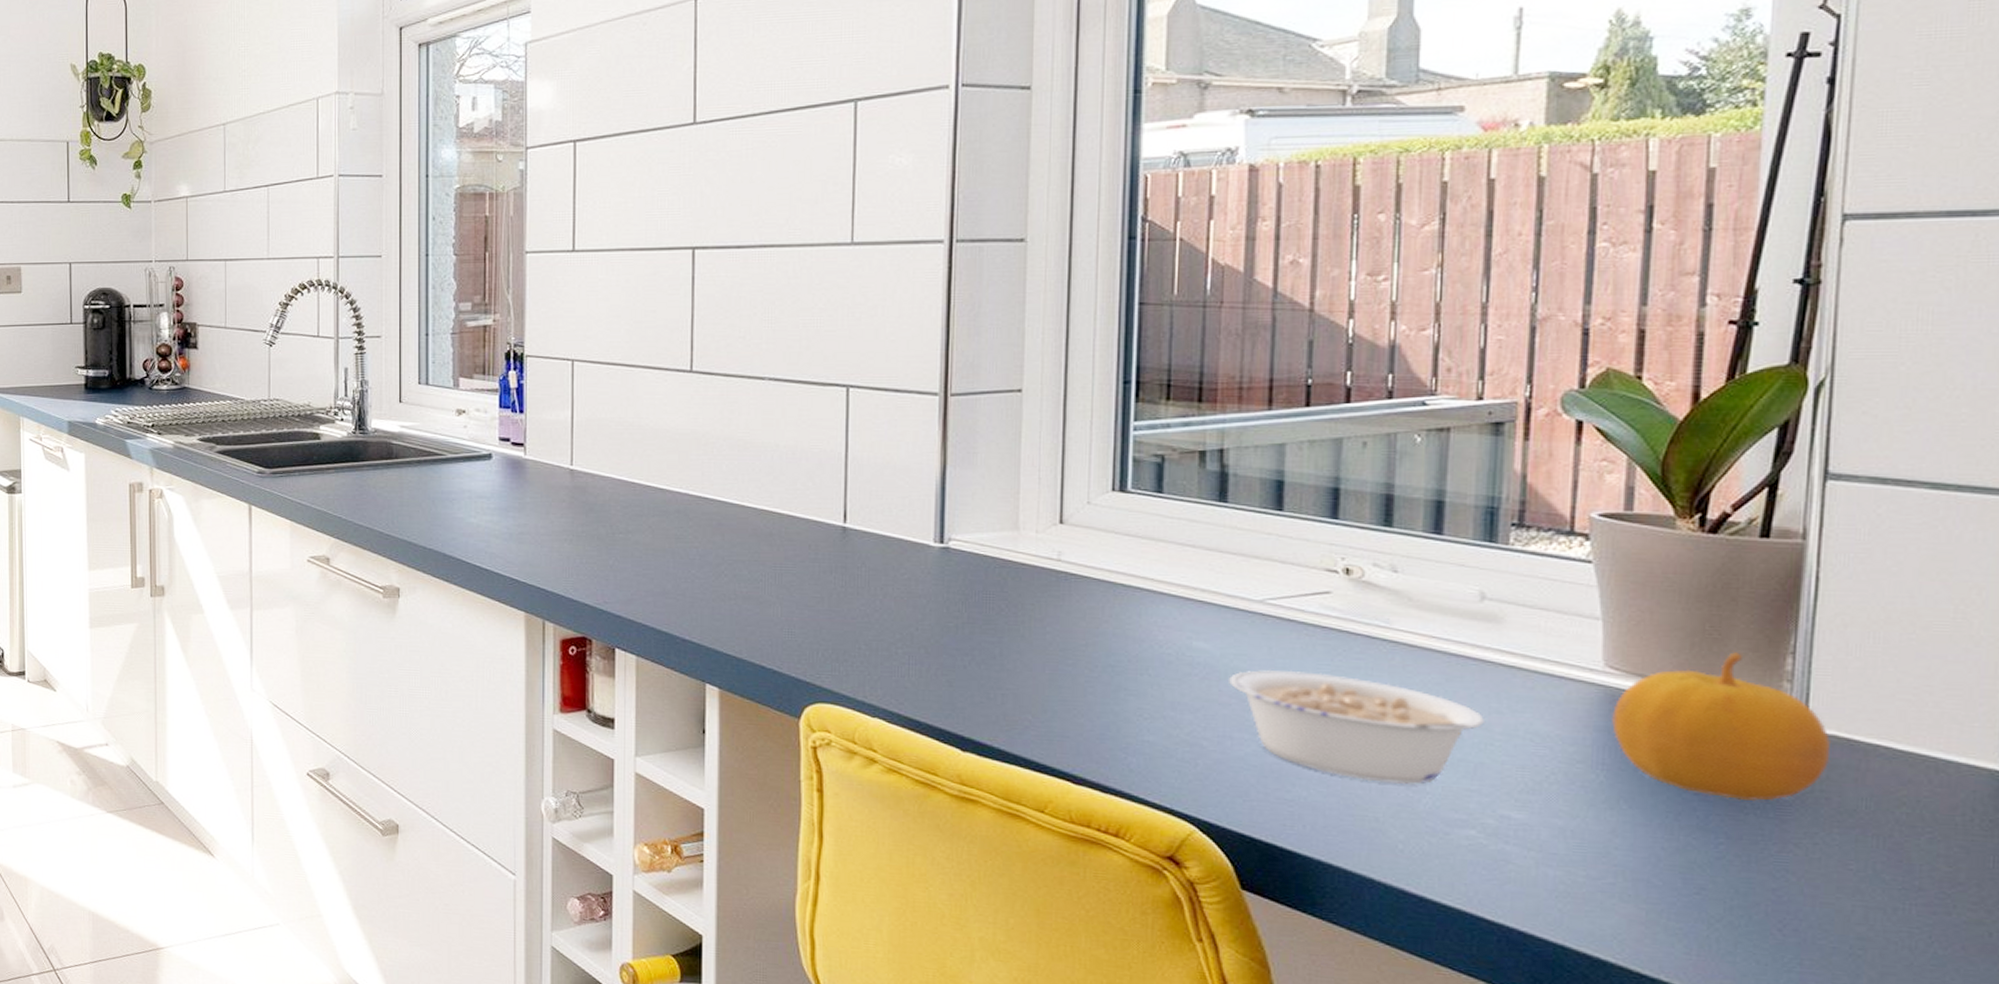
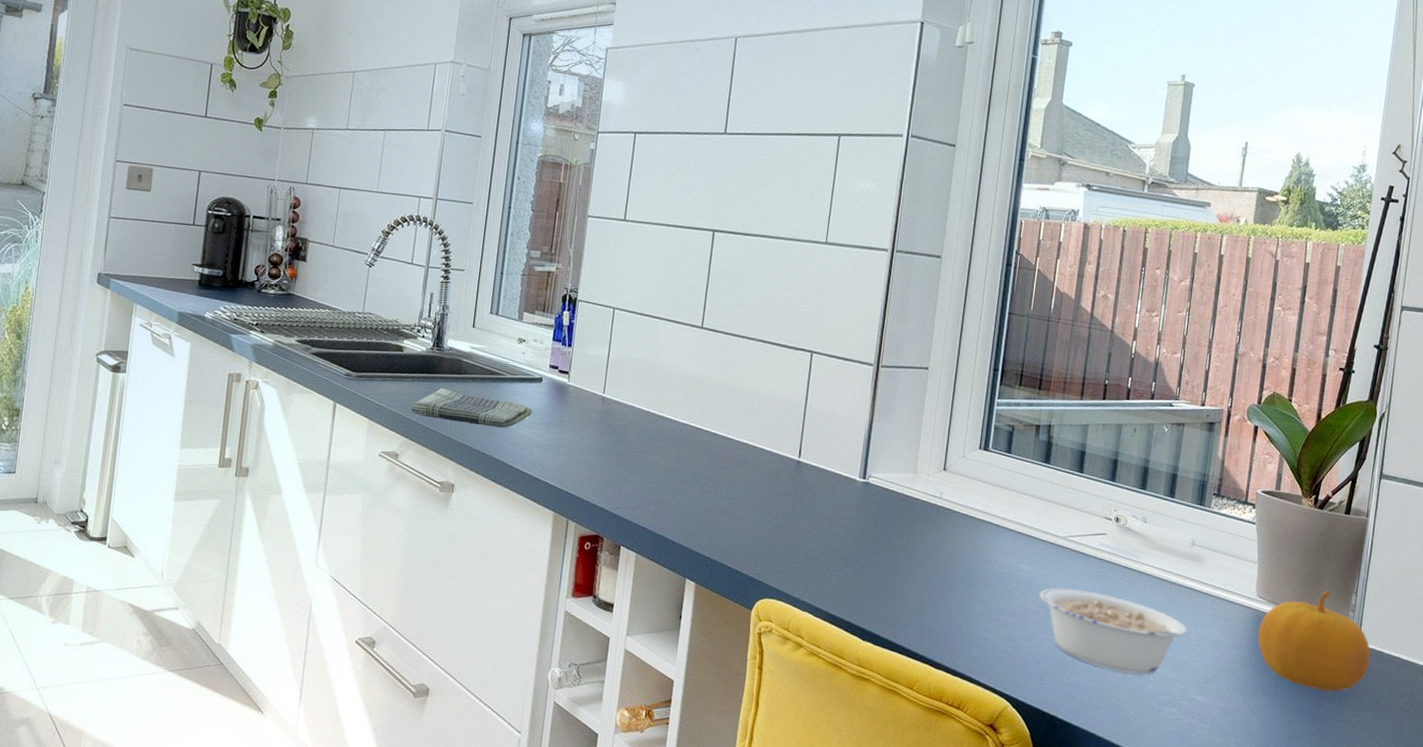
dish towel: none [337,477,485,518] -> present [410,388,533,428]

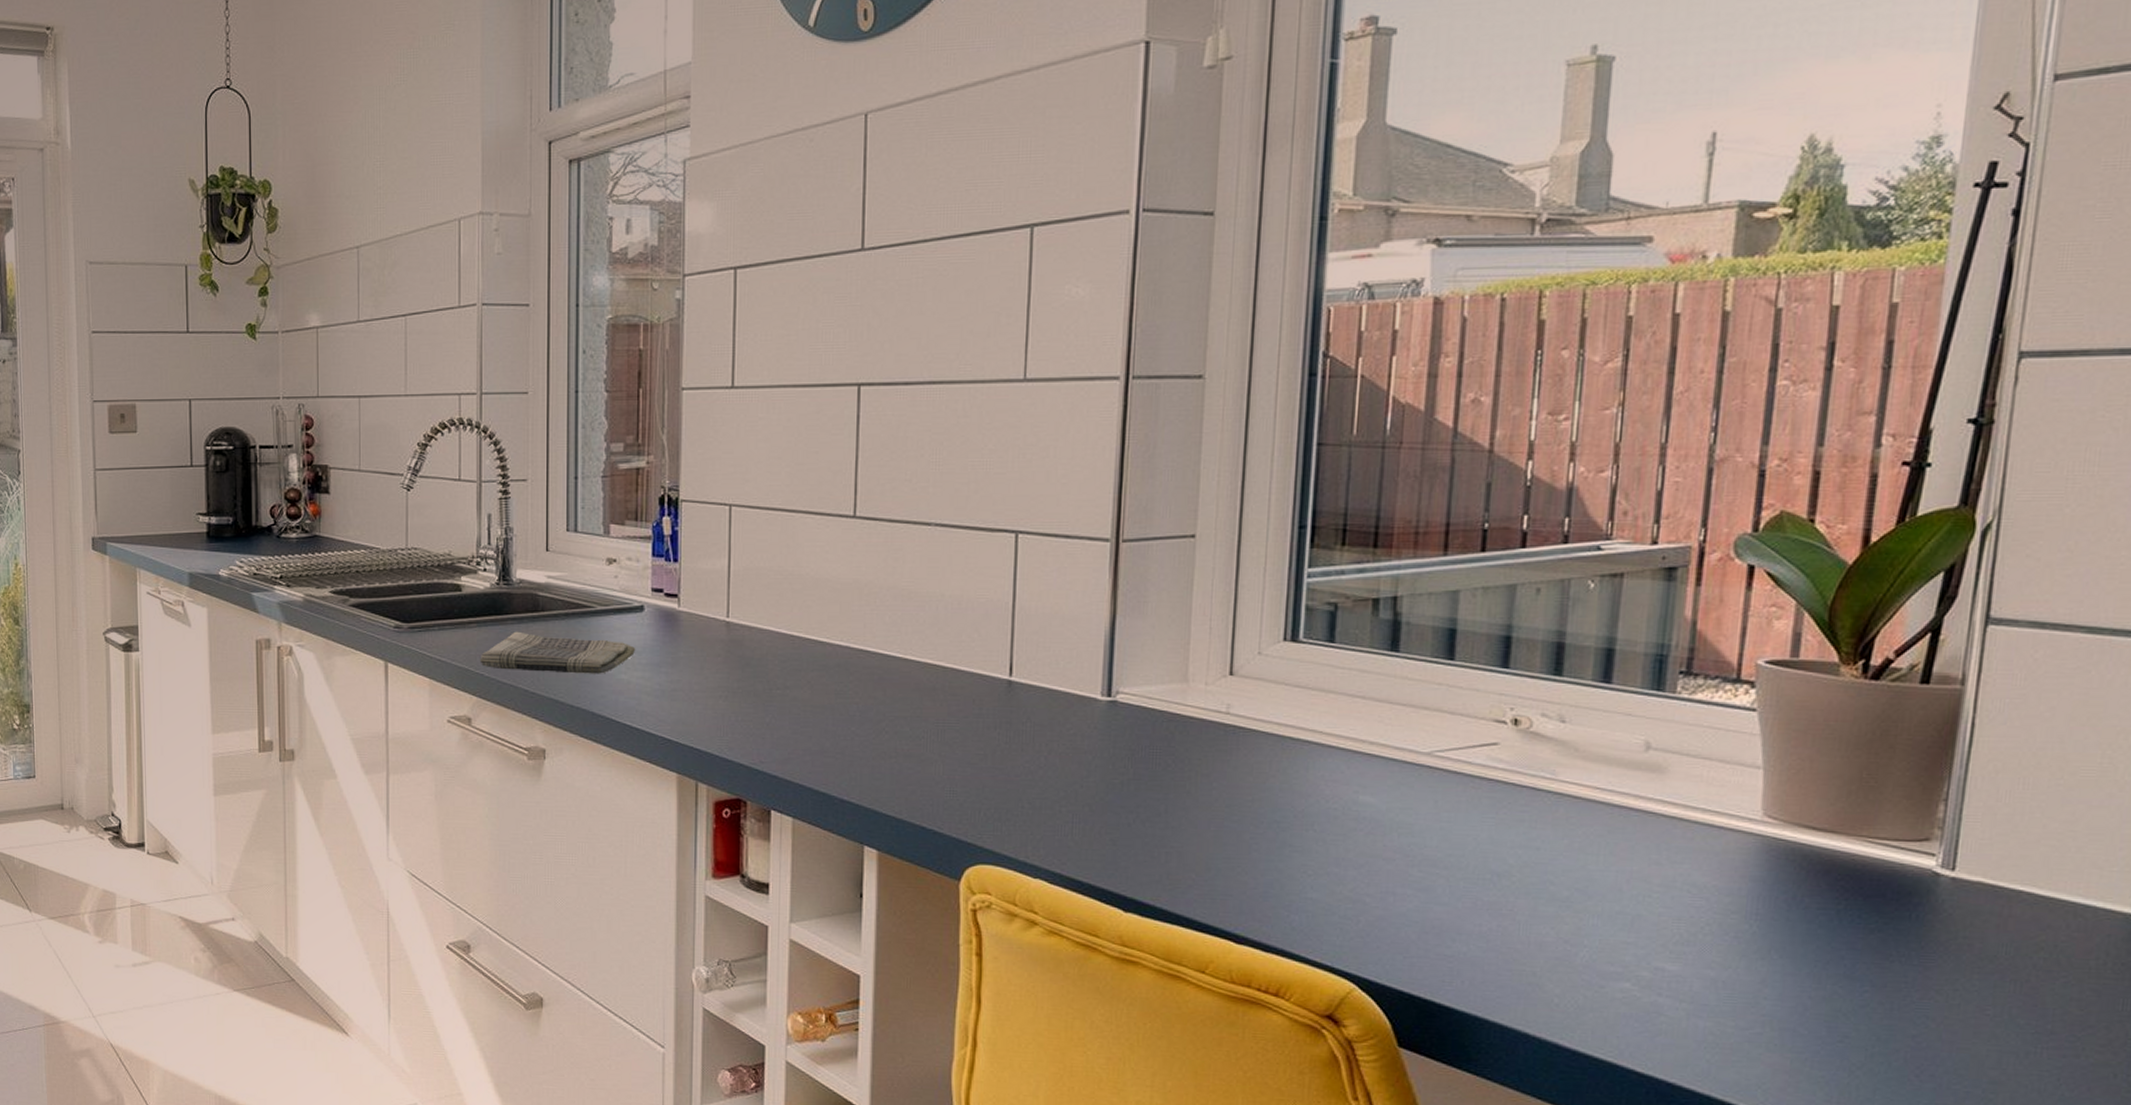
legume: present [1039,587,1187,675] -> none [1394,823,1644,939]
fruit: present [1257,590,1371,692] -> none [1767,800,1977,948]

